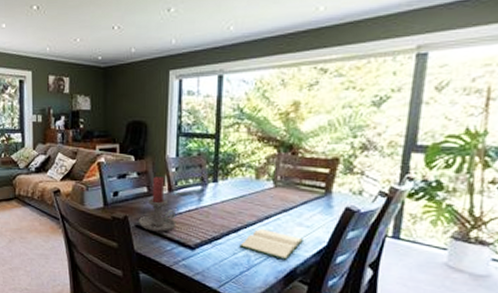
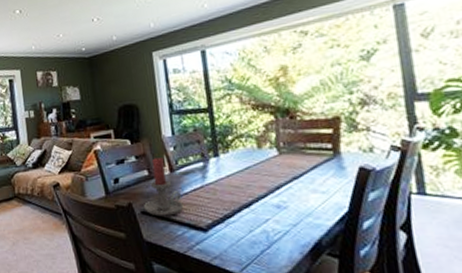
hardback book: present [239,228,303,260] -> none [254,199,322,232]

